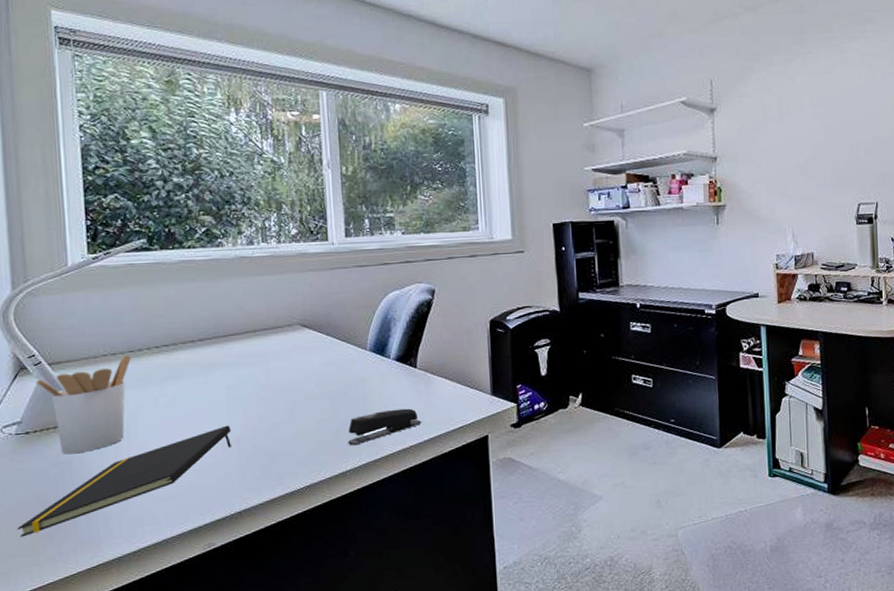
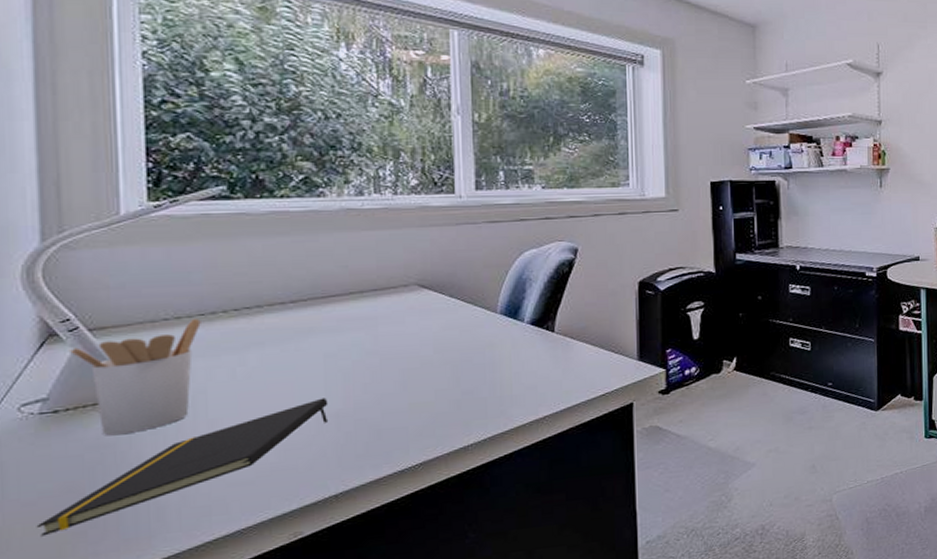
stapler: present [348,408,421,446] -> none [471,375,558,418]

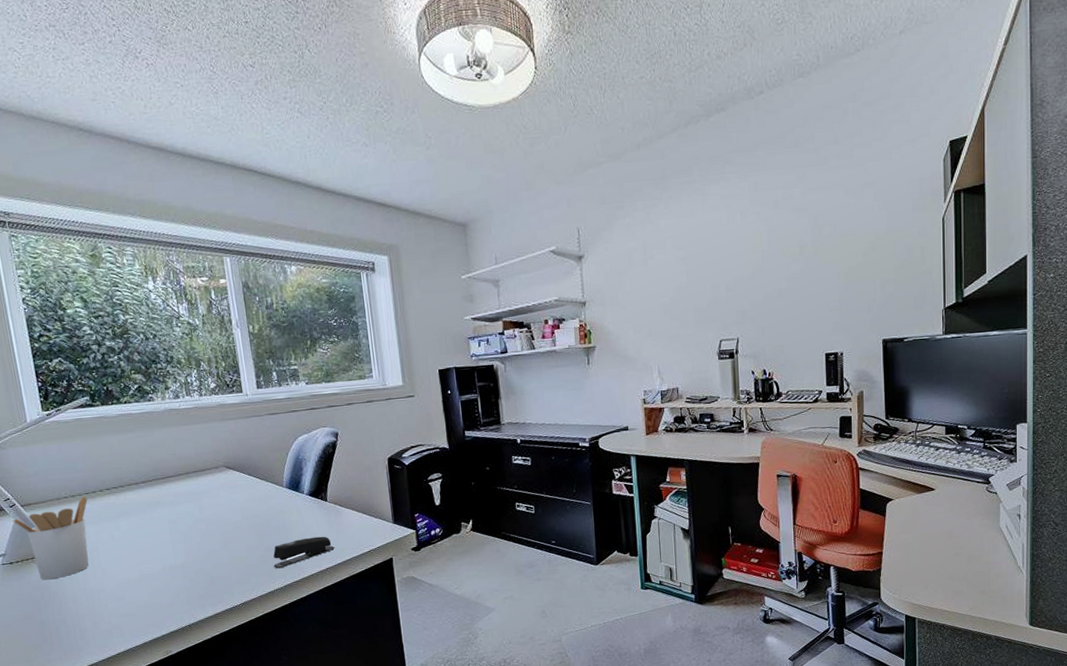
notepad: present [36,397,329,537] -> none [12,553,178,648]
stapler: none [471,375,558,418] -> present [273,536,335,569]

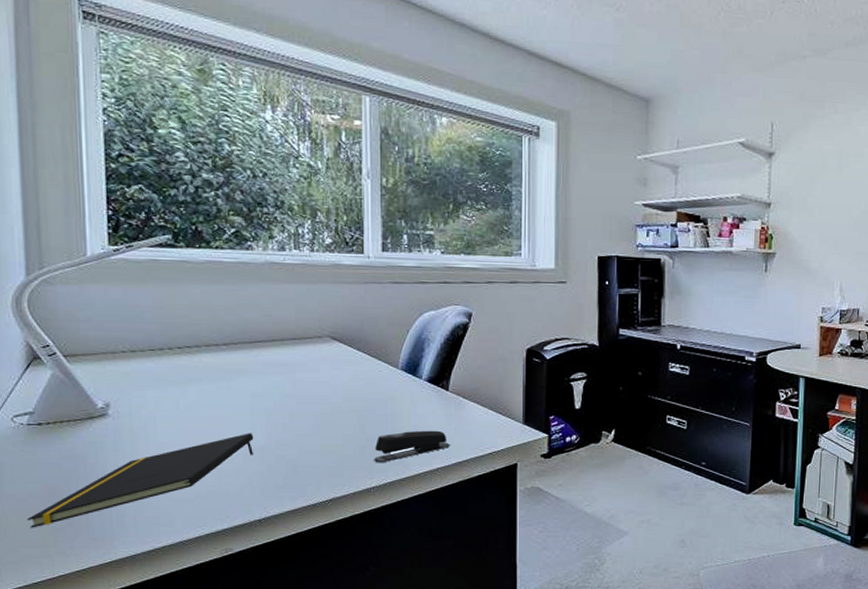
utensil holder: present [12,497,89,580] -> none [48,353,151,449]
notepad: none [12,553,178,648] -> present [27,433,254,528]

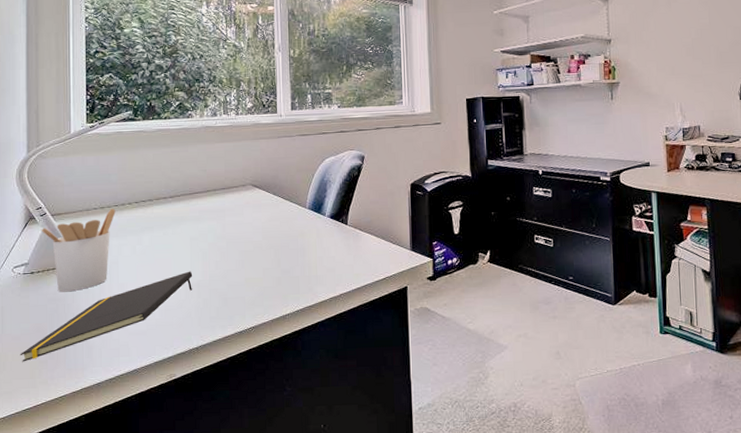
utensil holder: none [48,353,151,449] -> present [40,209,116,292]
stapler: present [374,430,450,463] -> none [288,260,350,292]

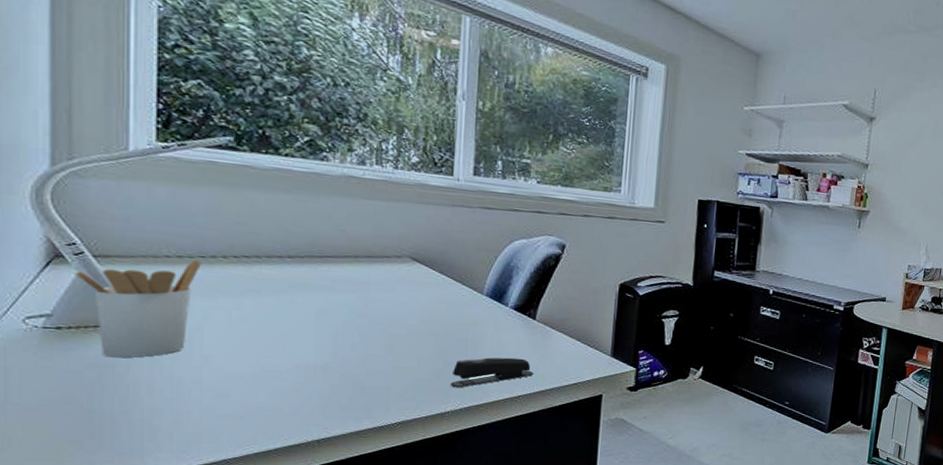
notepad: present [20,271,193,362] -> none [36,350,317,440]
stapler: none [288,260,350,292] -> present [450,357,534,388]

